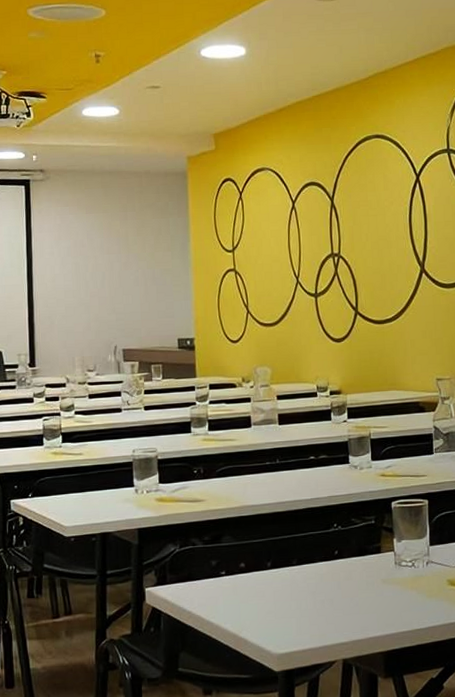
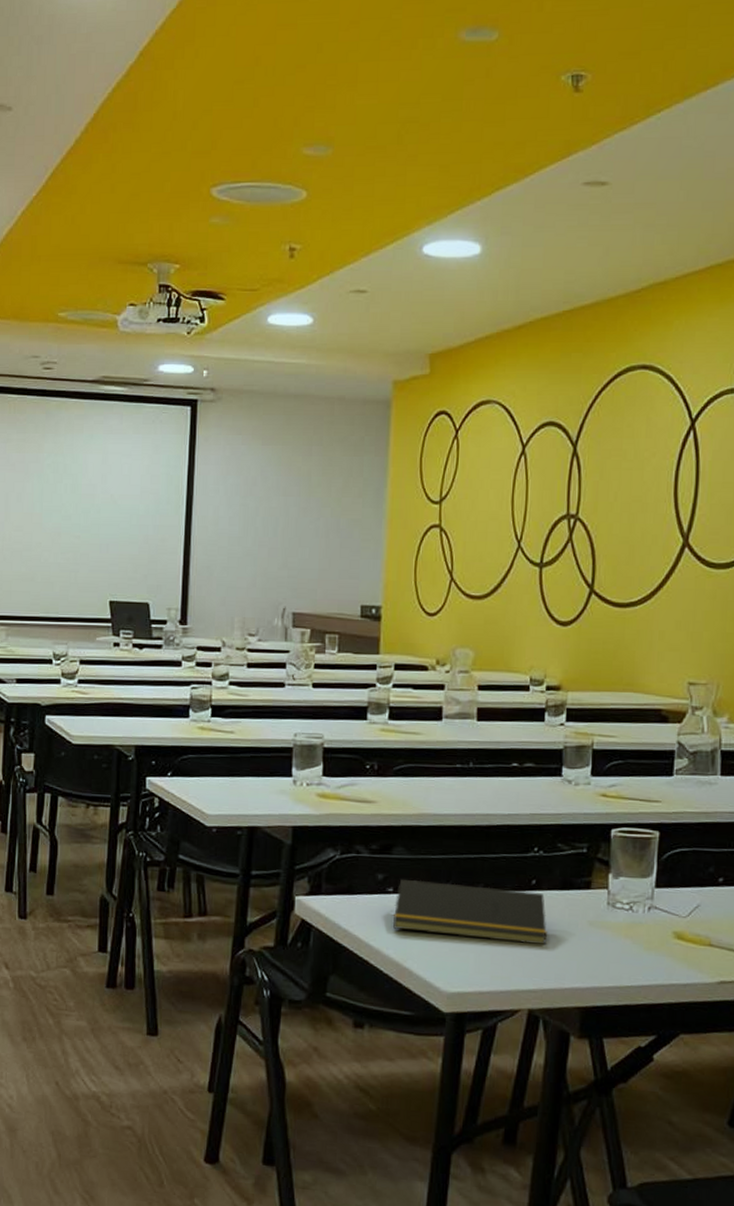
notepad: none [227,560,351,607] -> present [392,878,547,946]

